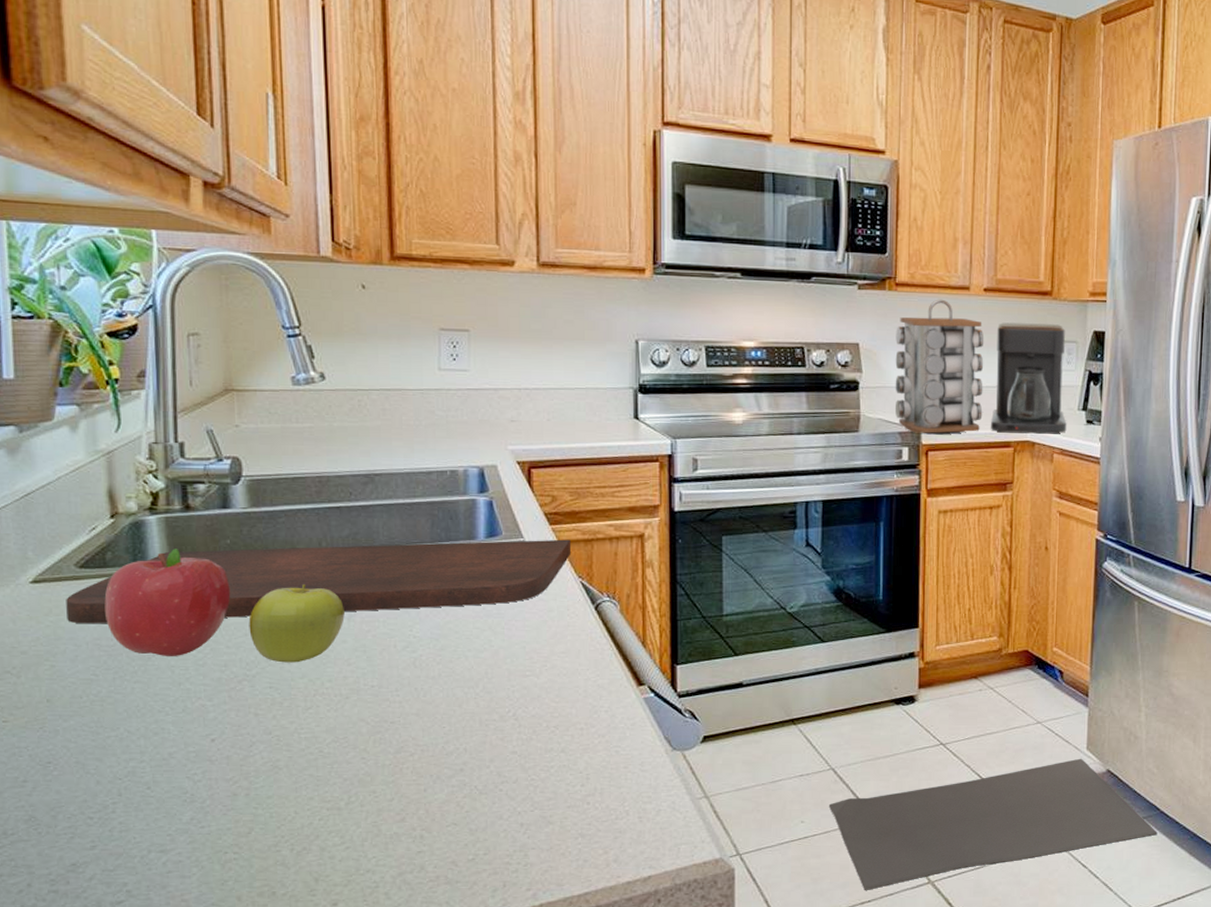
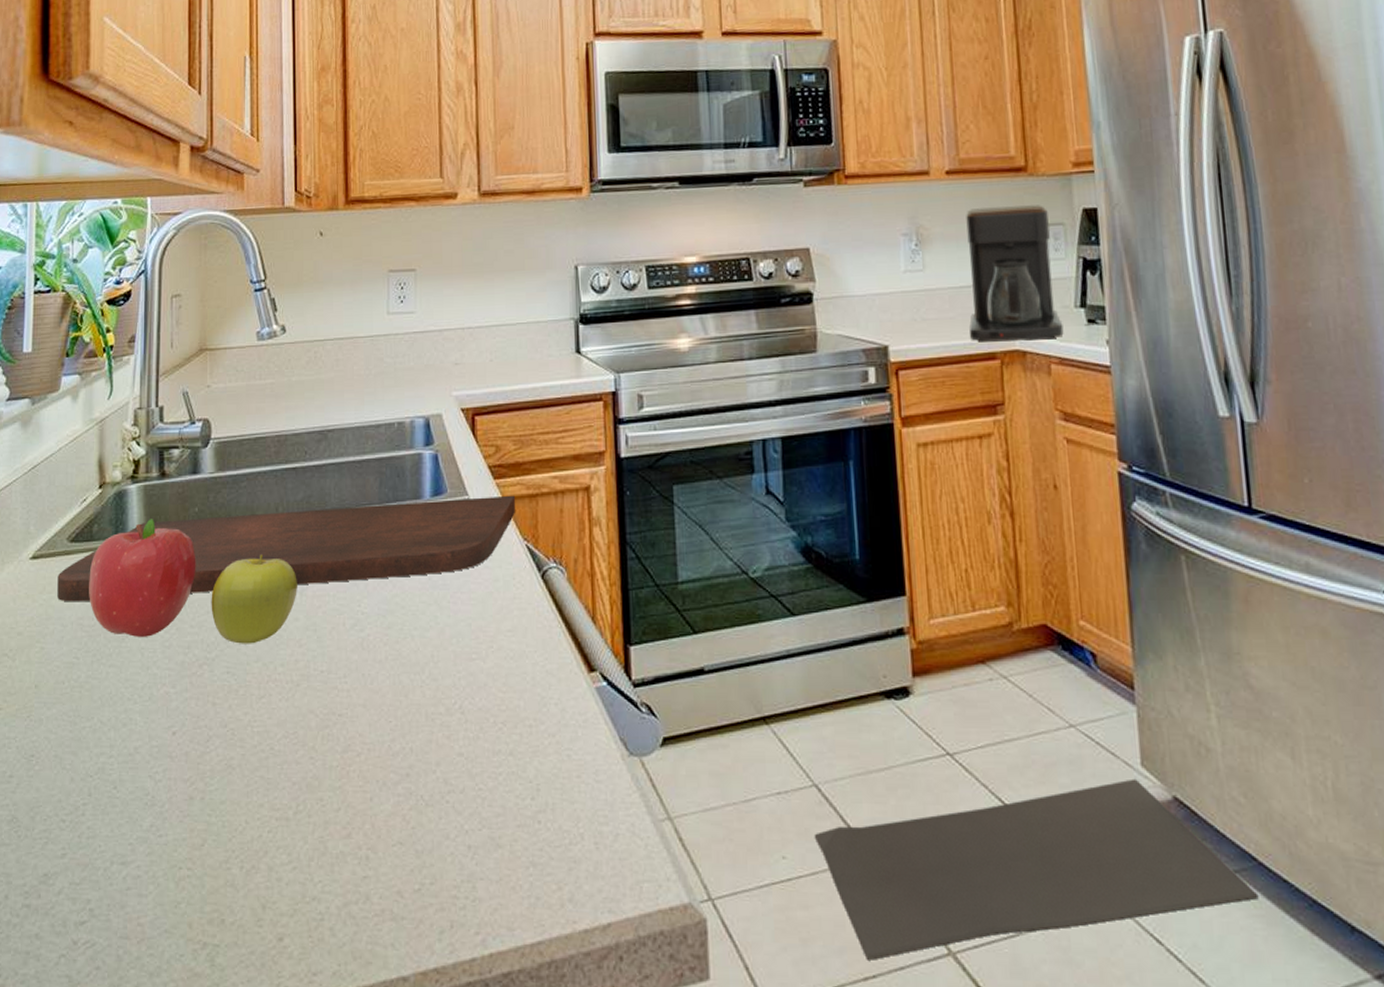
spice rack: present [894,299,985,434] -> none [849,188,959,349]

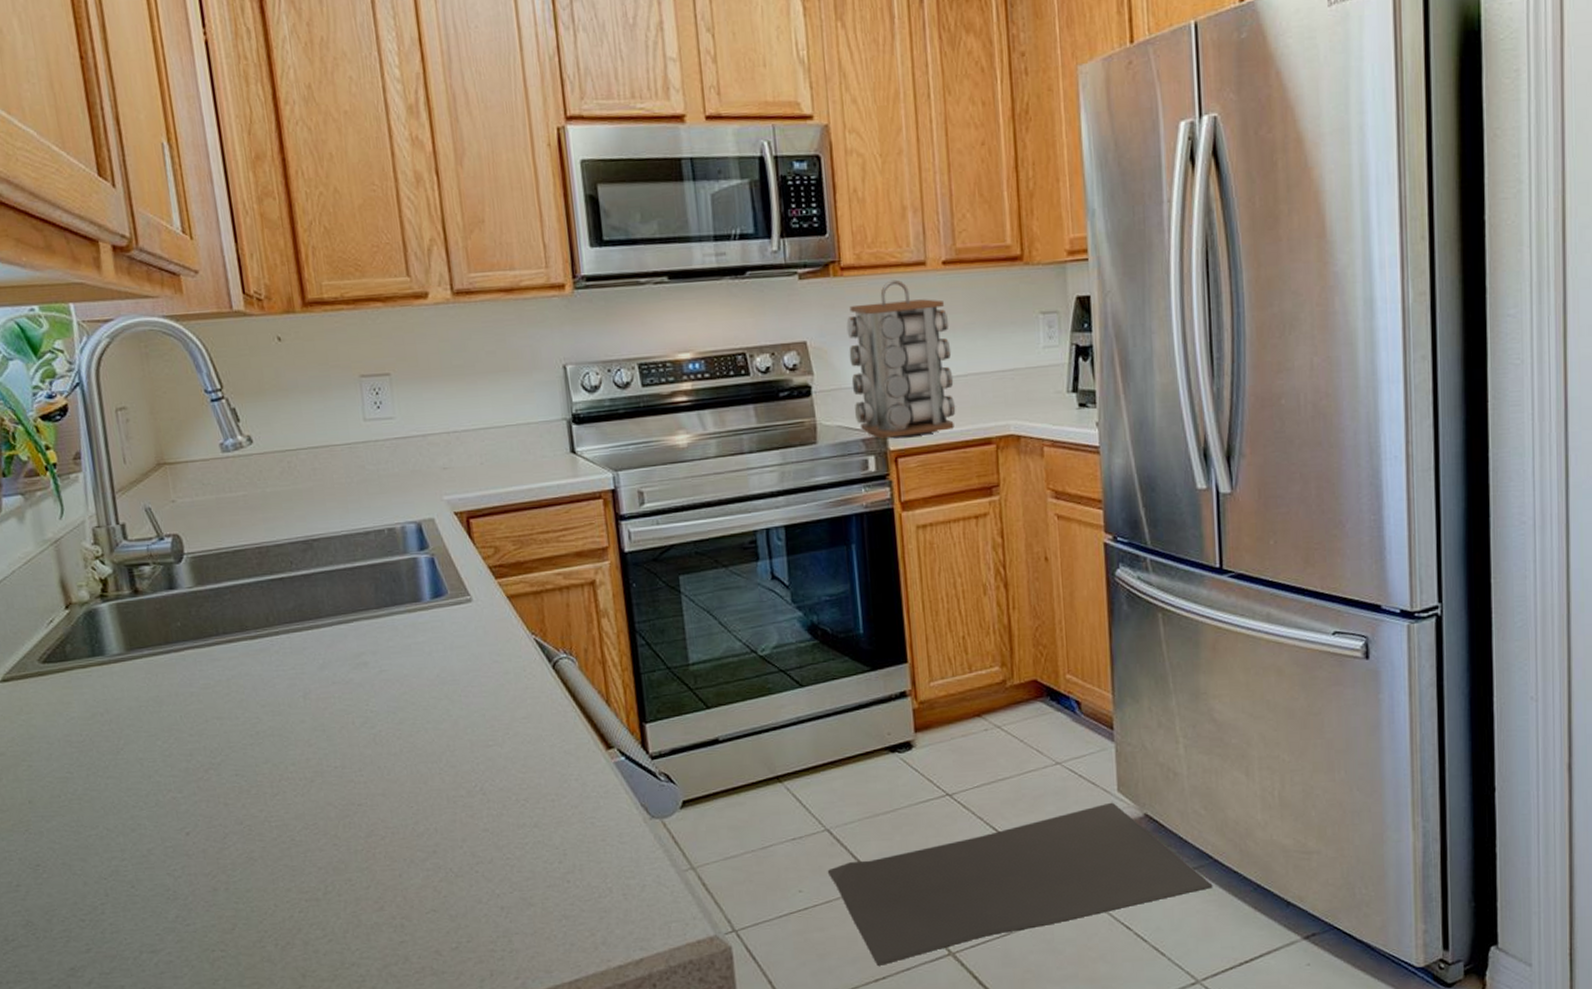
cutting board: present [57,495,516,602] -> none [34,593,521,721]
fruit: present [89,519,196,637] -> none [69,636,188,749]
fruit: present [211,553,297,644] -> none [207,662,300,748]
spice rack: none [849,188,959,349] -> present [846,279,956,439]
coffee maker: present [966,205,1064,341] -> none [962,293,1056,427]

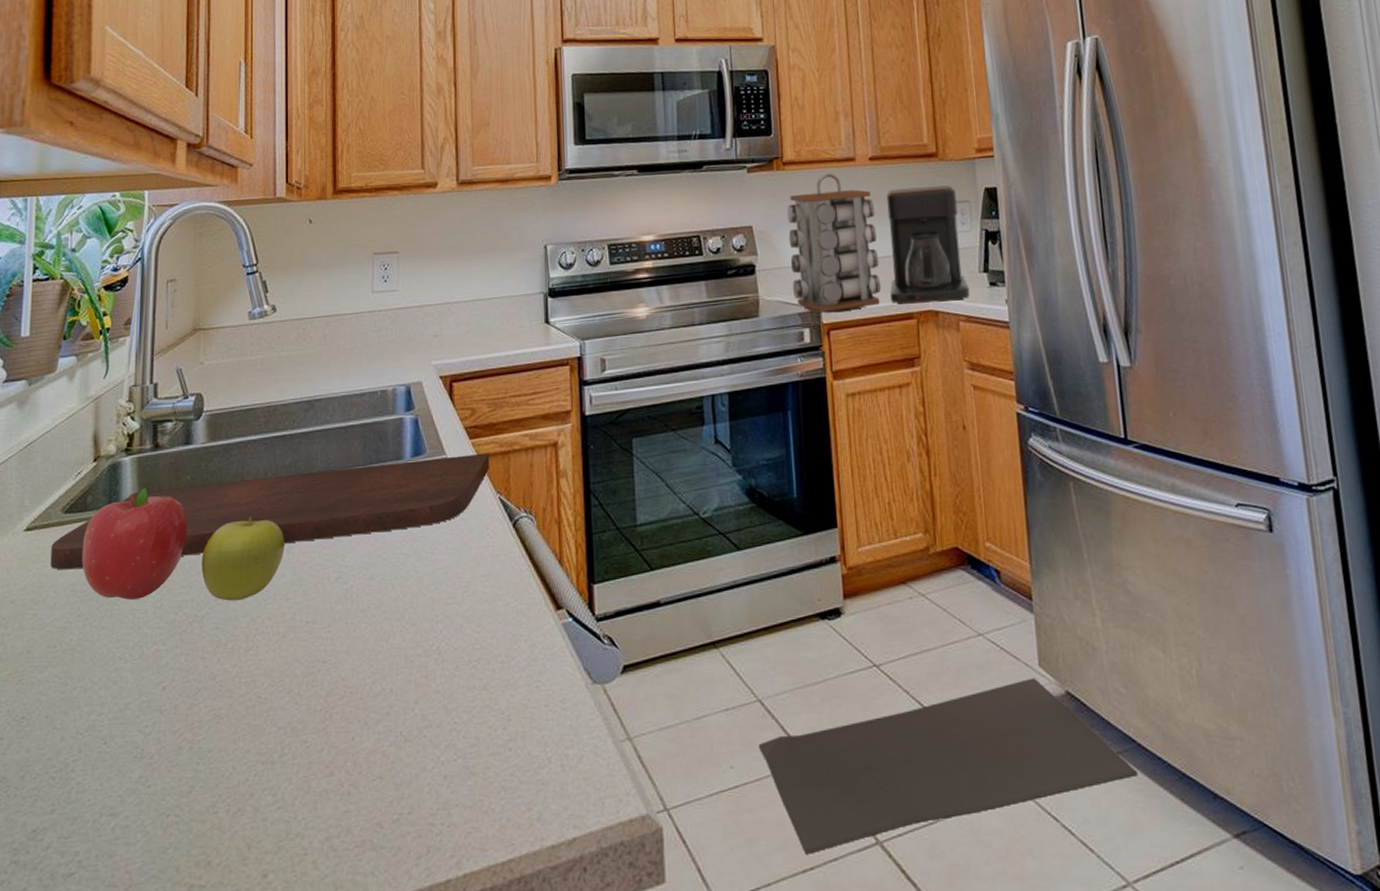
cutting board: none [34,593,521,721] -> present [51,453,490,570]
fruit: none [69,636,188,749] -> present [82,488,188,600]
fruit: none [207,662,300,748] -> present [201,516,285,601]
coffee maker: none [962,293,1056,427] -> present [886,185,970,303]

